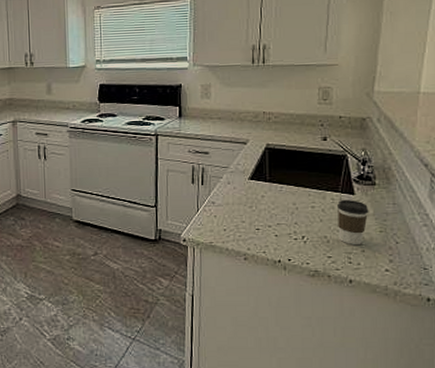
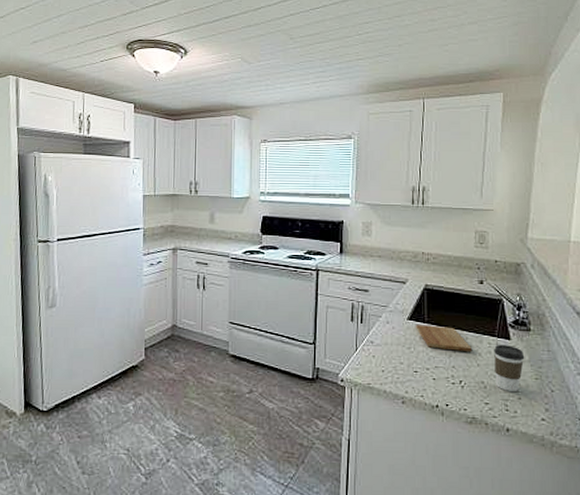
cutting board: none [257,184,314,209] -> present [416,325,472,352]

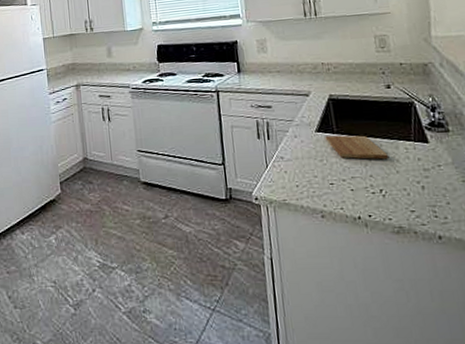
coffee cup: present [494,344,525,391] -> none [412,148,448,197]

